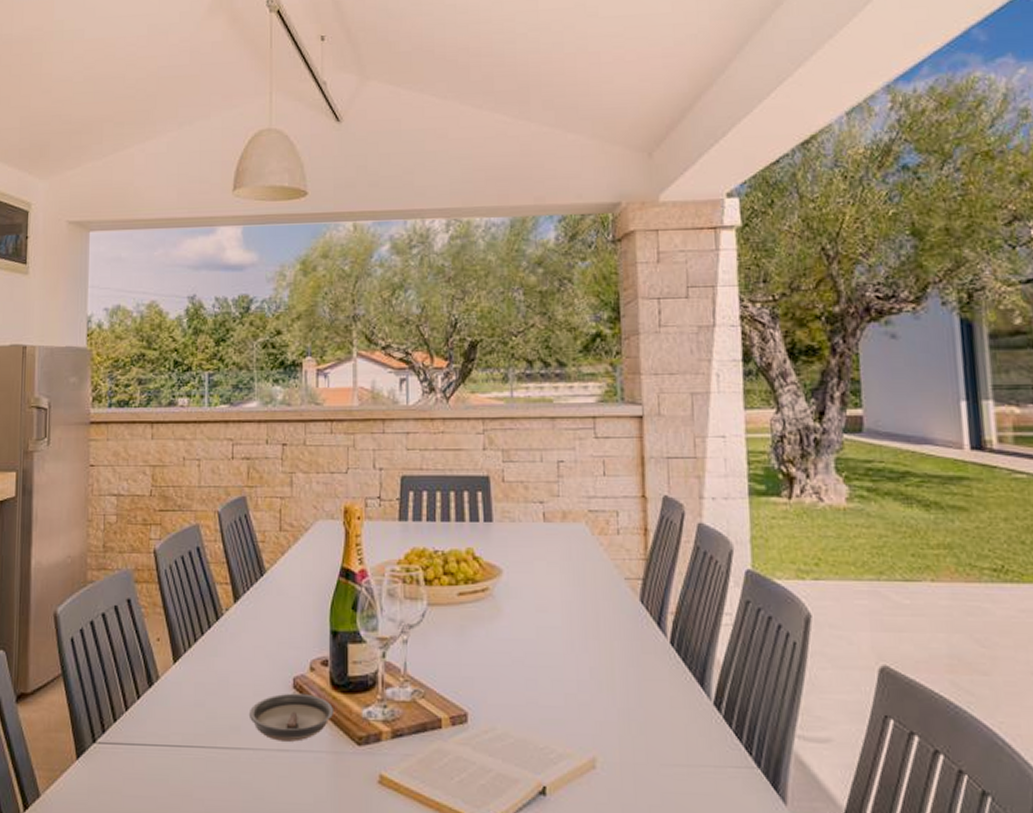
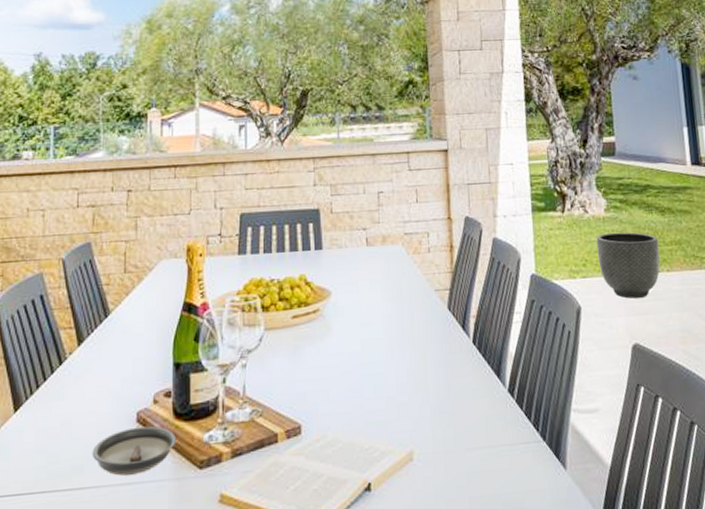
planter: none [833,527,922,611] -> present [596,232,660,299]

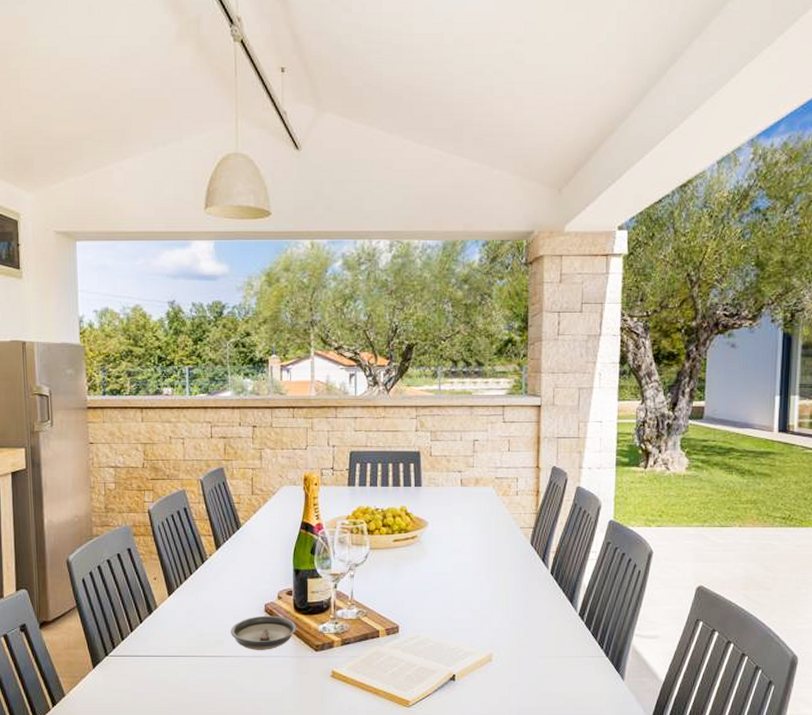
planter: present [596,232,660,299] -> none [674,489,735,547]

